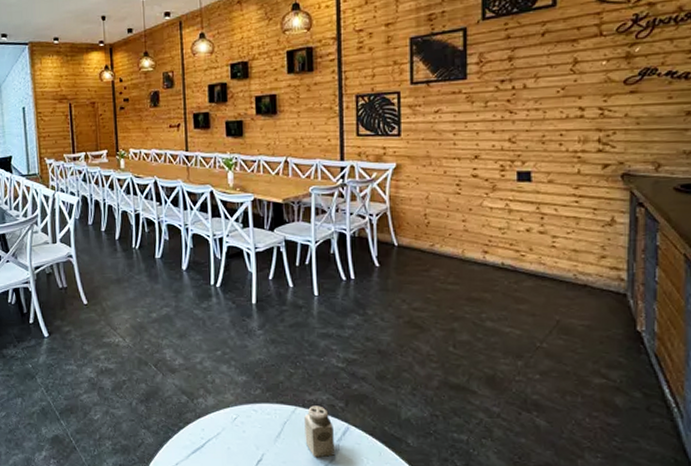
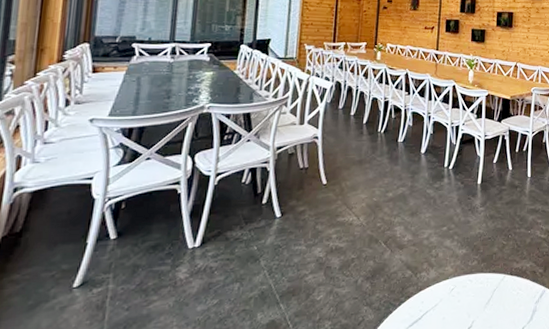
salt shaker: present [304,406,334,458] -> none [509,272,533,320]

